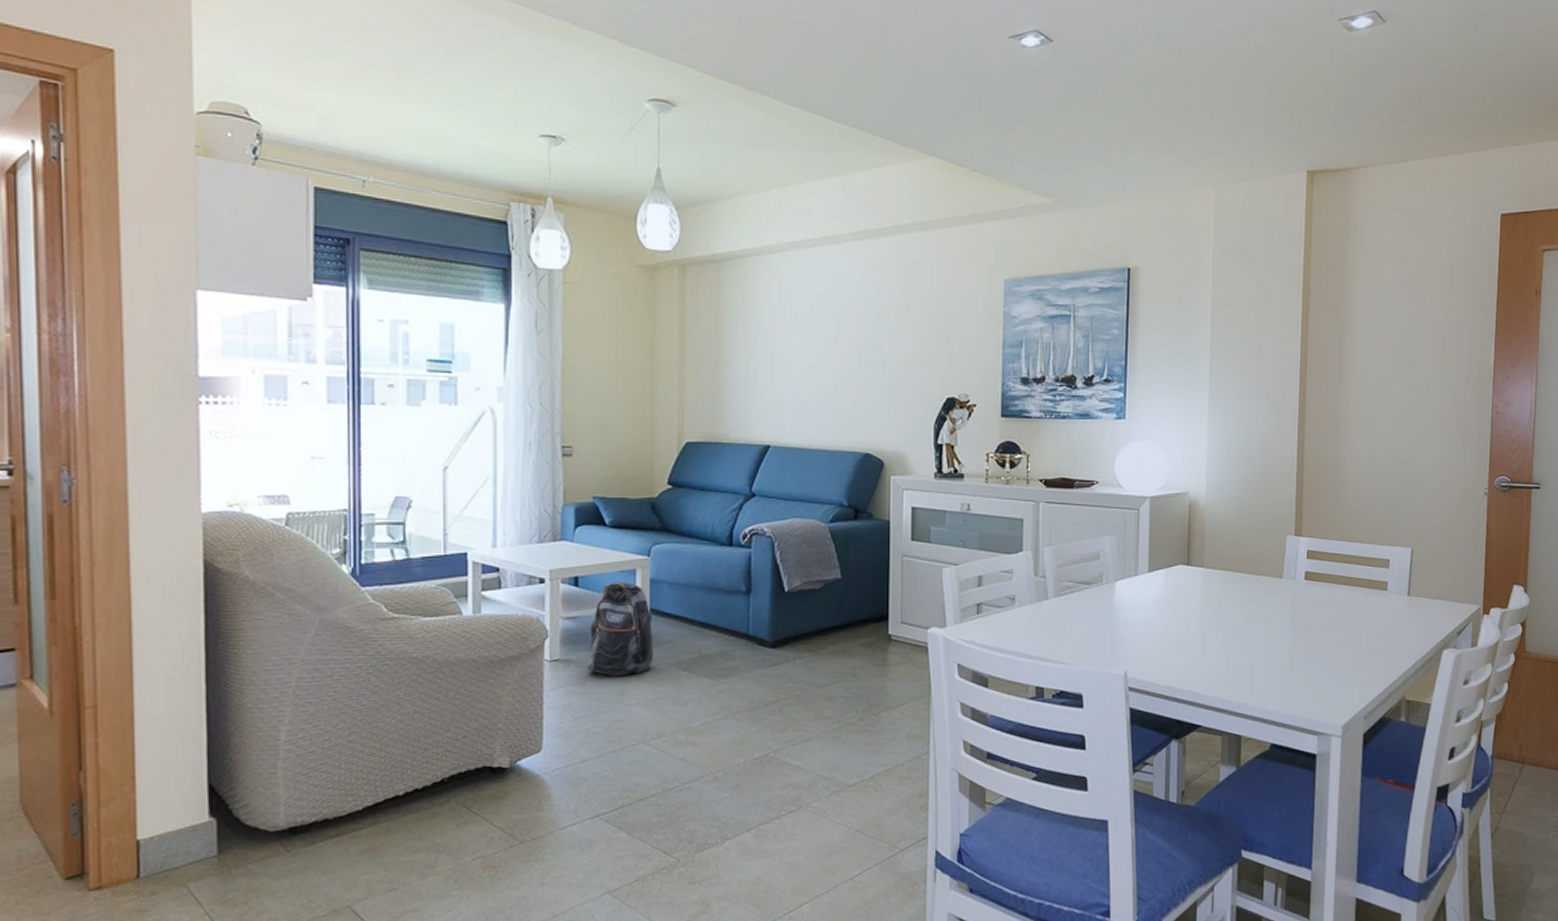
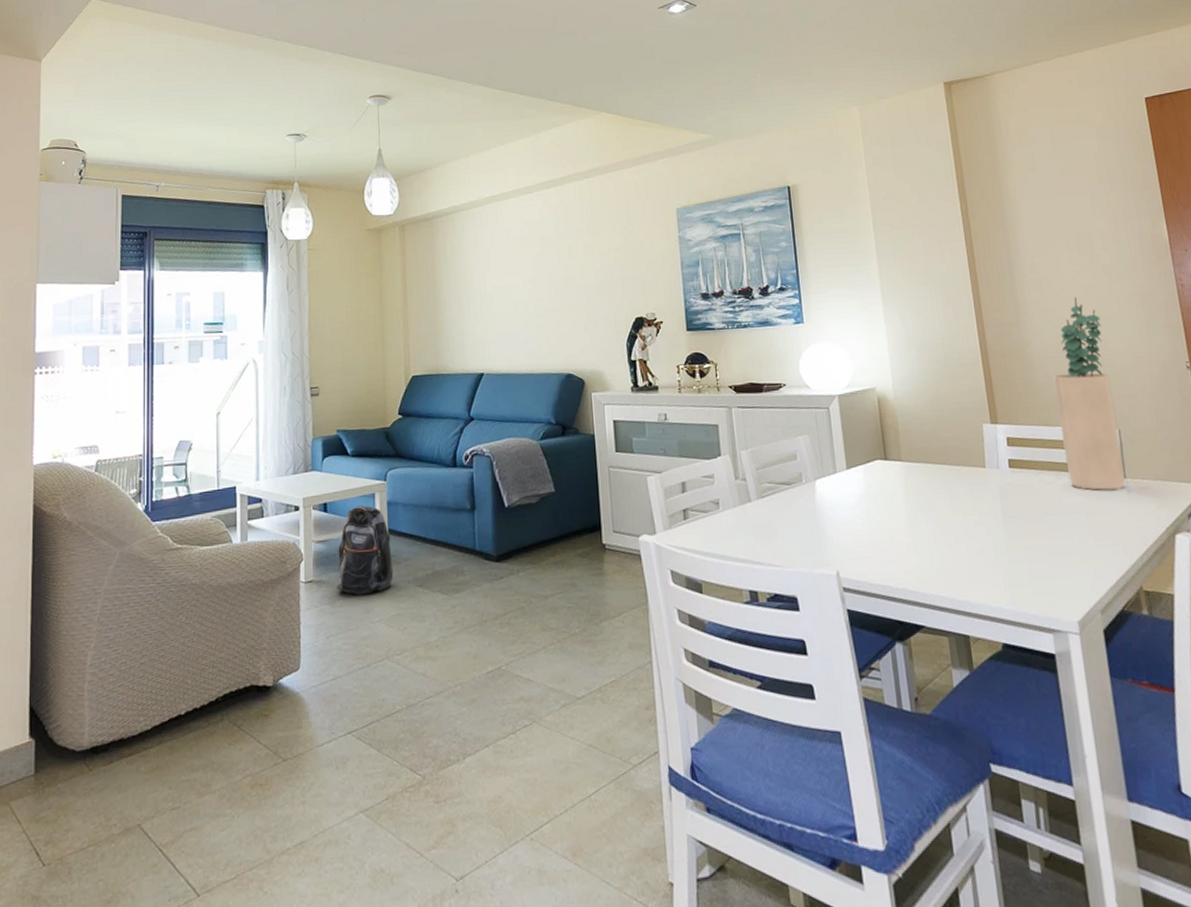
vase: none [1357,415,1415,606] -> present [1052,297,1126,490]

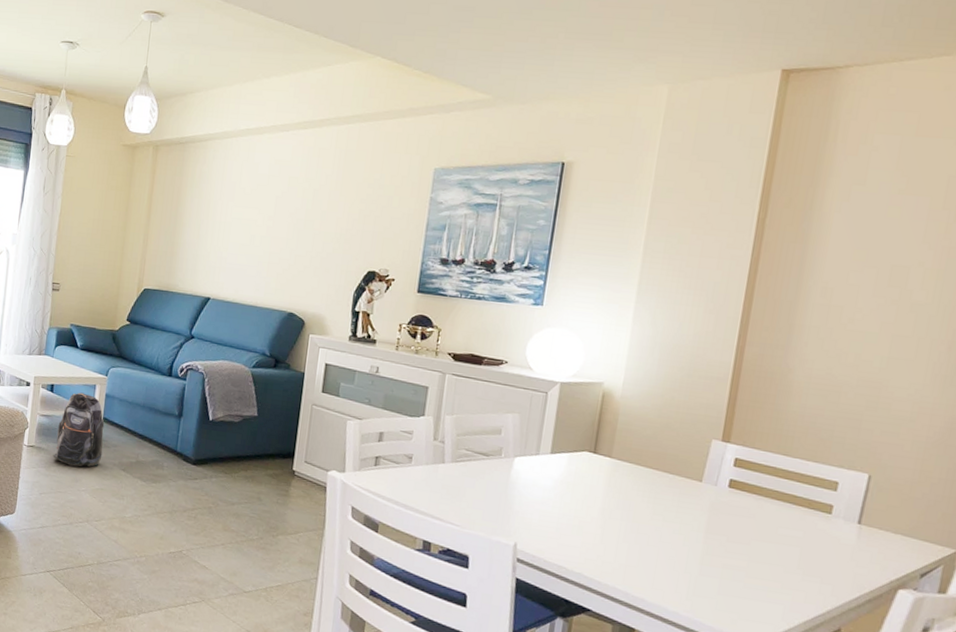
vase: present [1052,297,1126,490] -> none [792,331,889,533]

